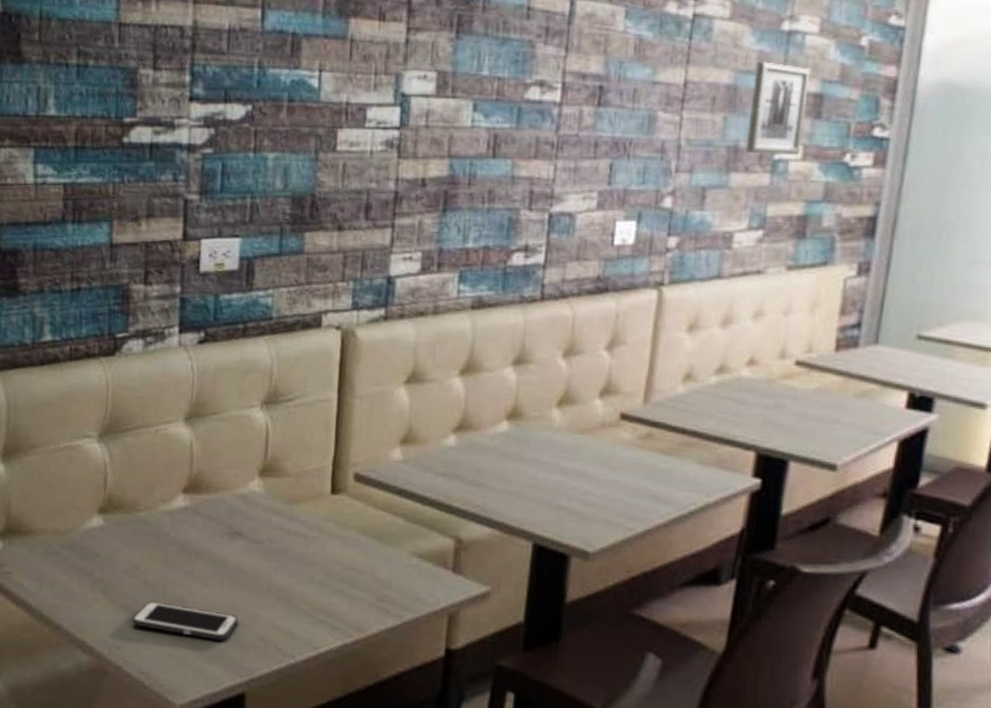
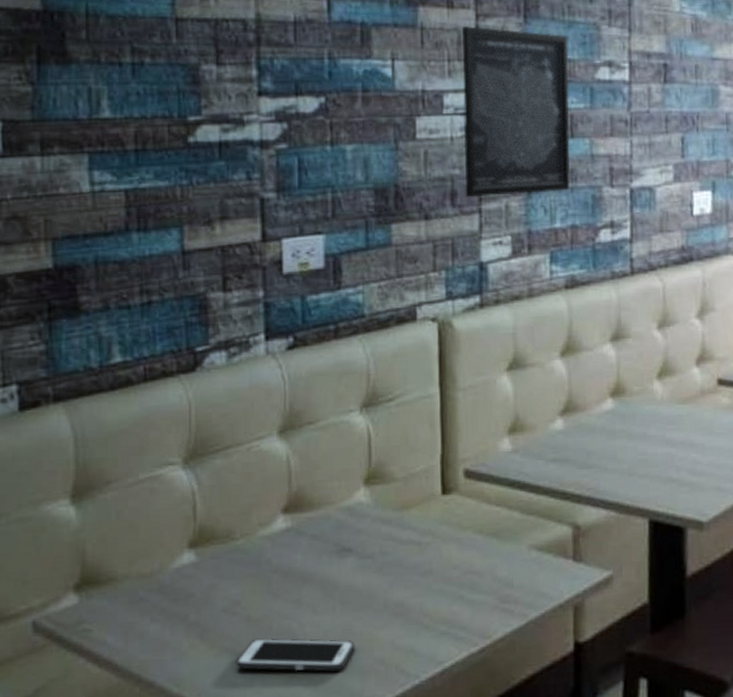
wall art: none [379,39,500,213] -> present [462,25,571,198]

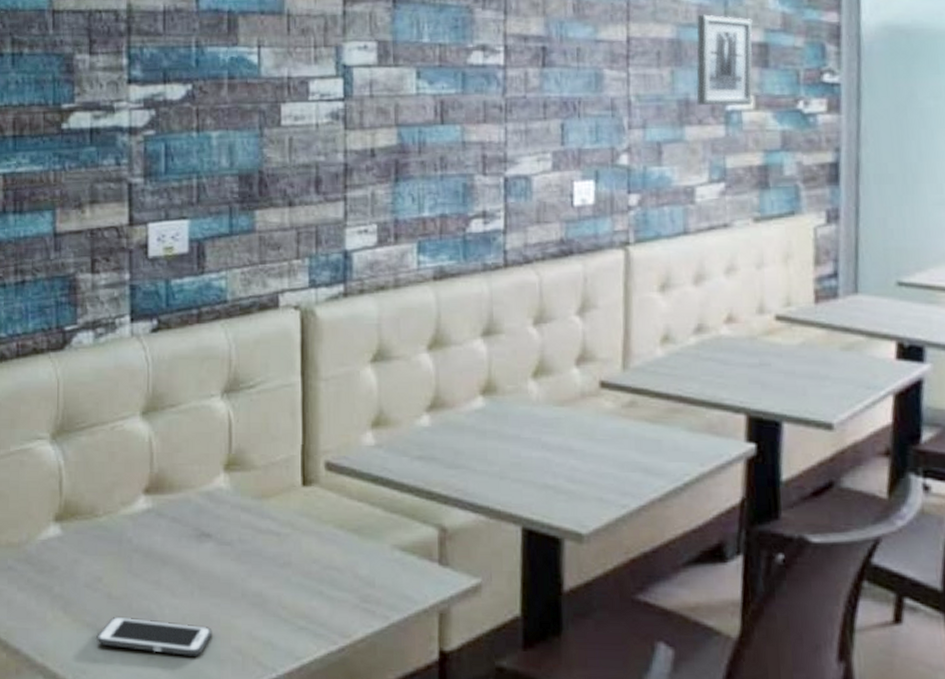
wall art: present [462,25,571,198] -> none [329,11,441,185]

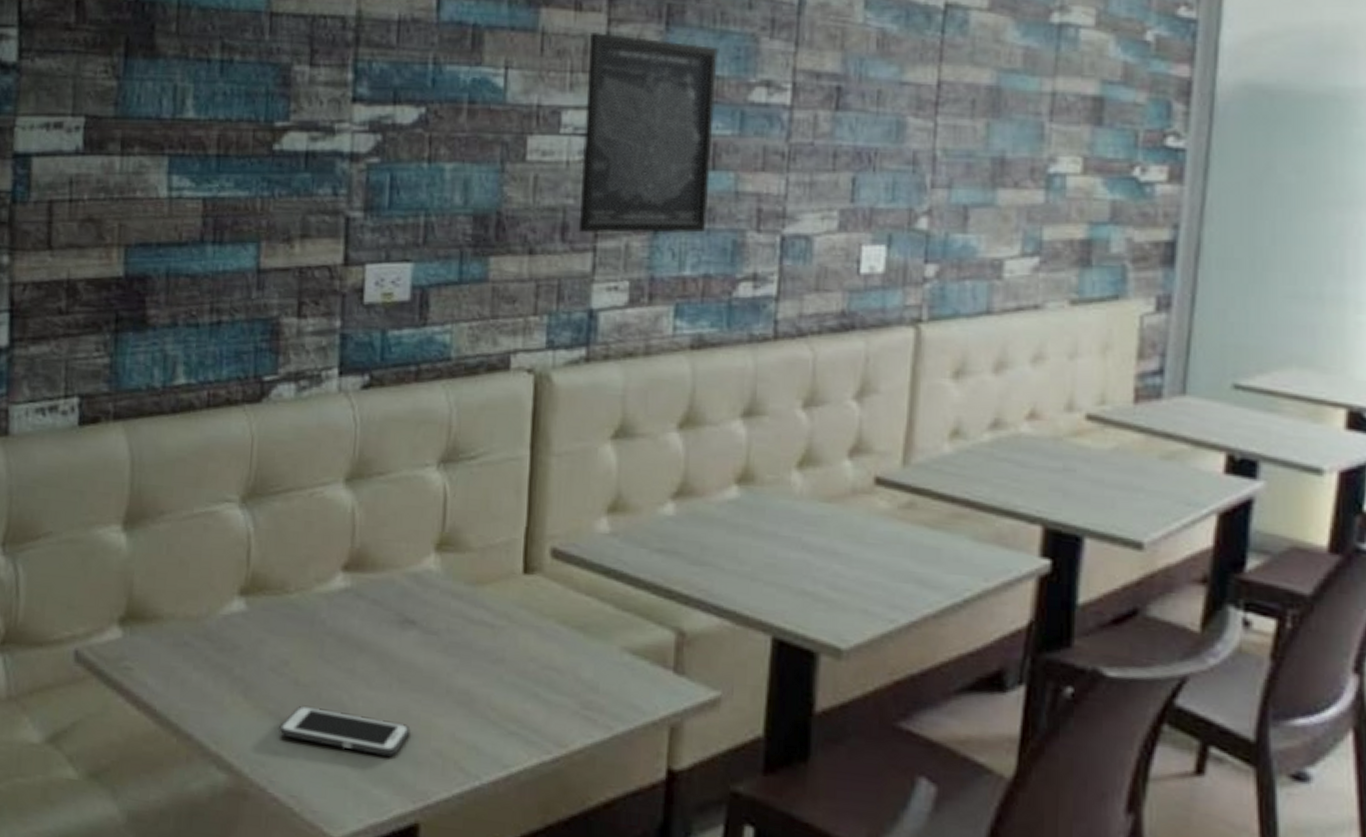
wall art: none [329,11,441,185] -> present [578,31,718,234]
wall art: present [696,14,753,106] -> none [1014,59,1088,168]

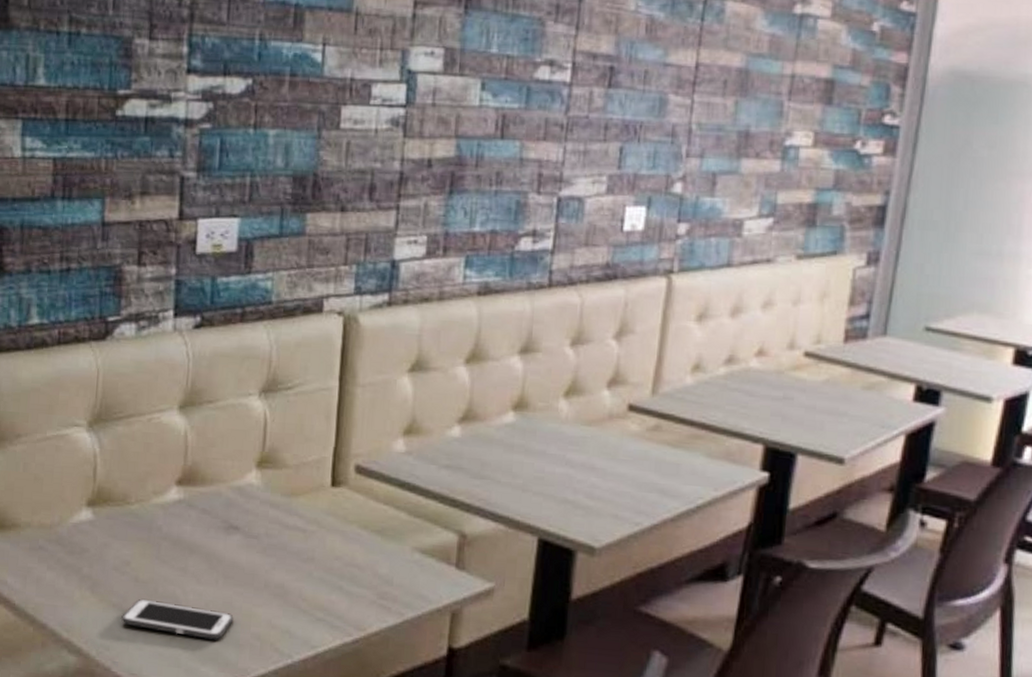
wall art: present [578,31,718,234] -> none [384,13,509,194]

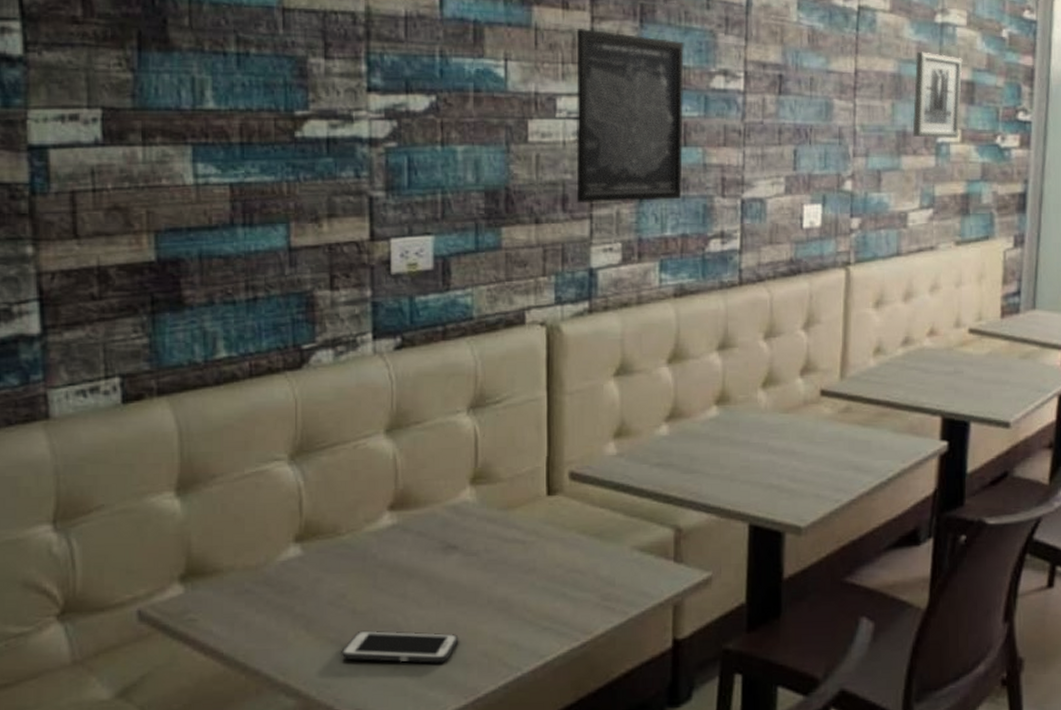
wall art: none [384,13,509,194] -> present [576,27,684,203]
wall art: none [756,45,823,141] -> present [912,51,963,138]

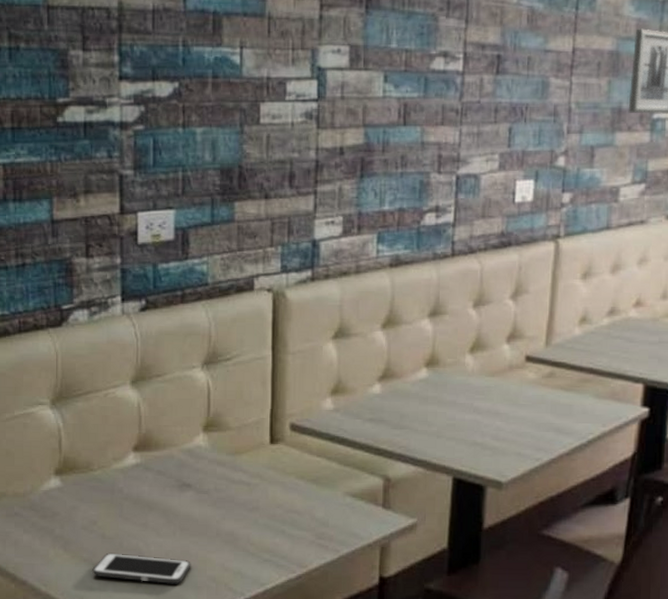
wall art: present [576,27,684,203] -> none [302,15,406,180]

